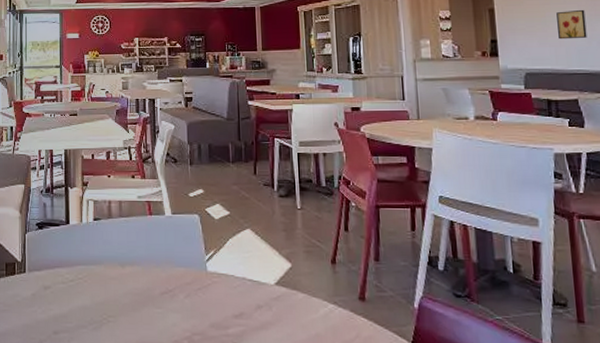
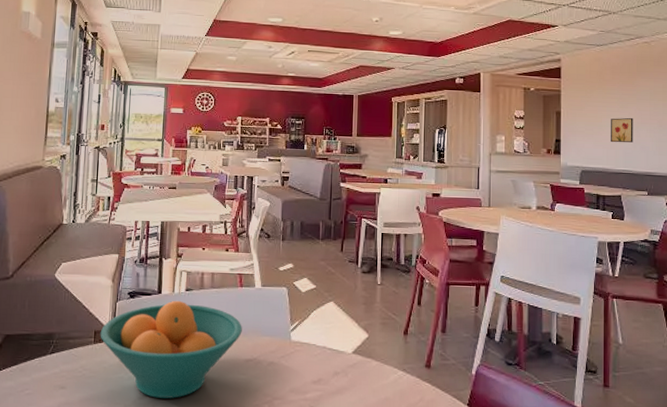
fruit bowl: none [11,230,155,333] -> present [100,300,242,398]

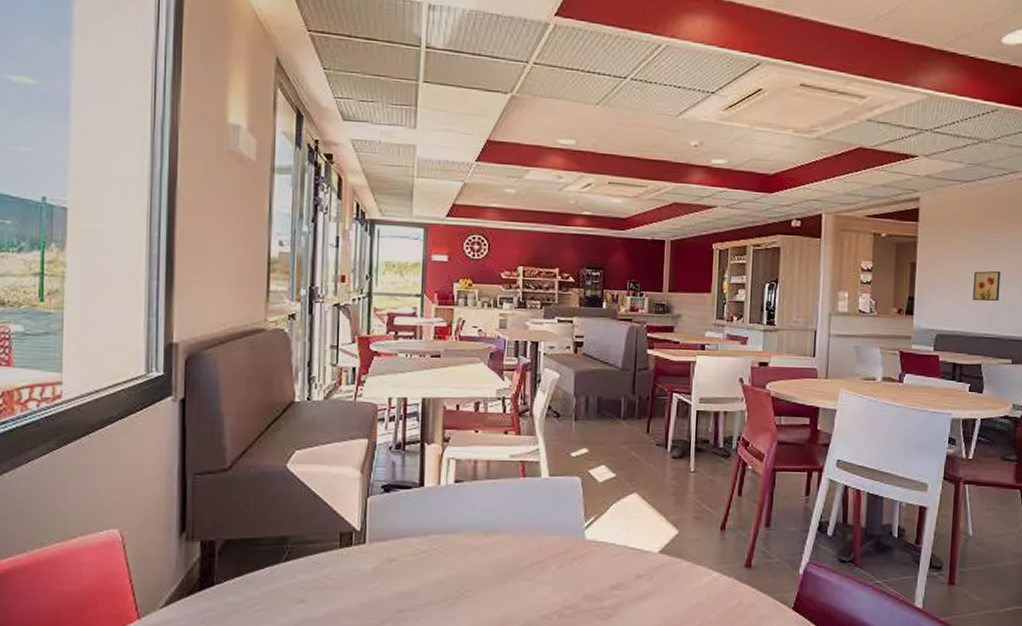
fruit bowl: present [100,300,242,398] -> none [347,494,525,611]

